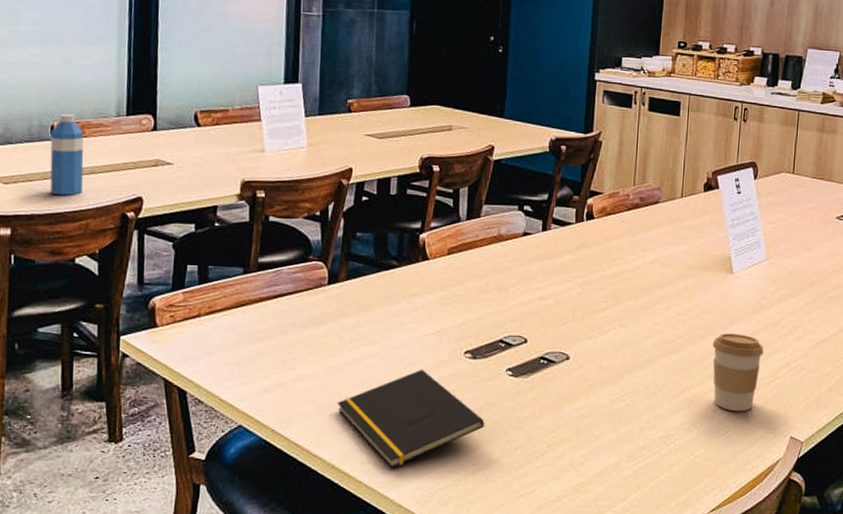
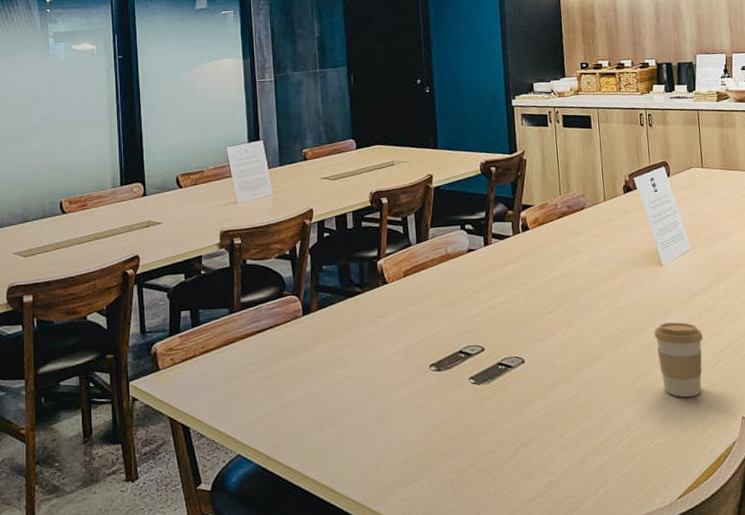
water bottle: present [50,113,84,196] -> none [60,190,90,262]
notepad: present [336,369,485,469] -> none [321,385,456,483]

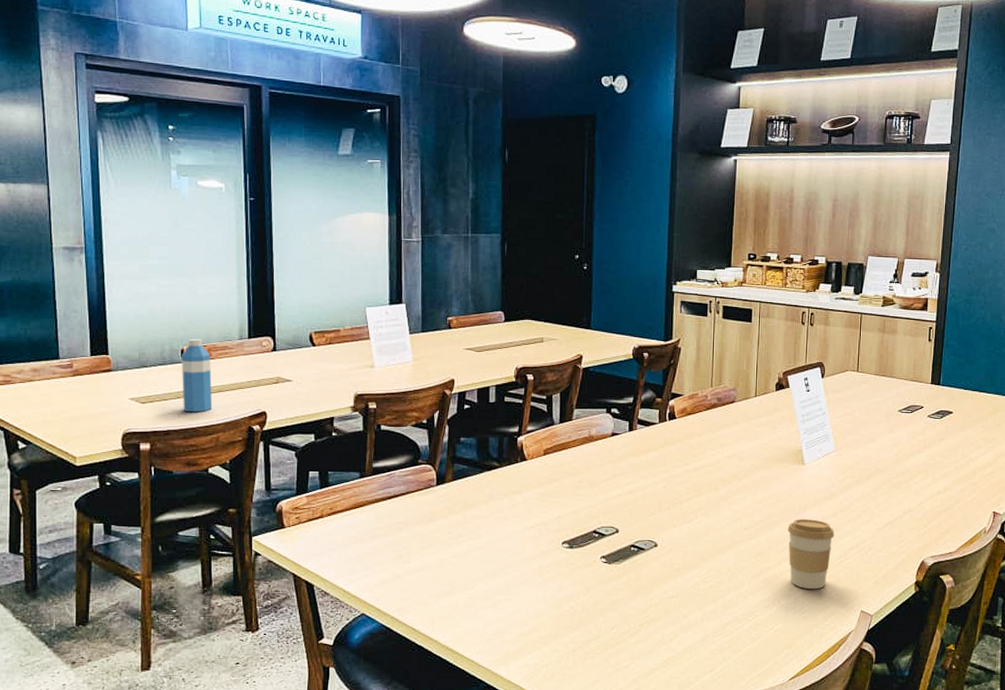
water bottle: none [60,190,90,262] -> present [181,338,213,413]

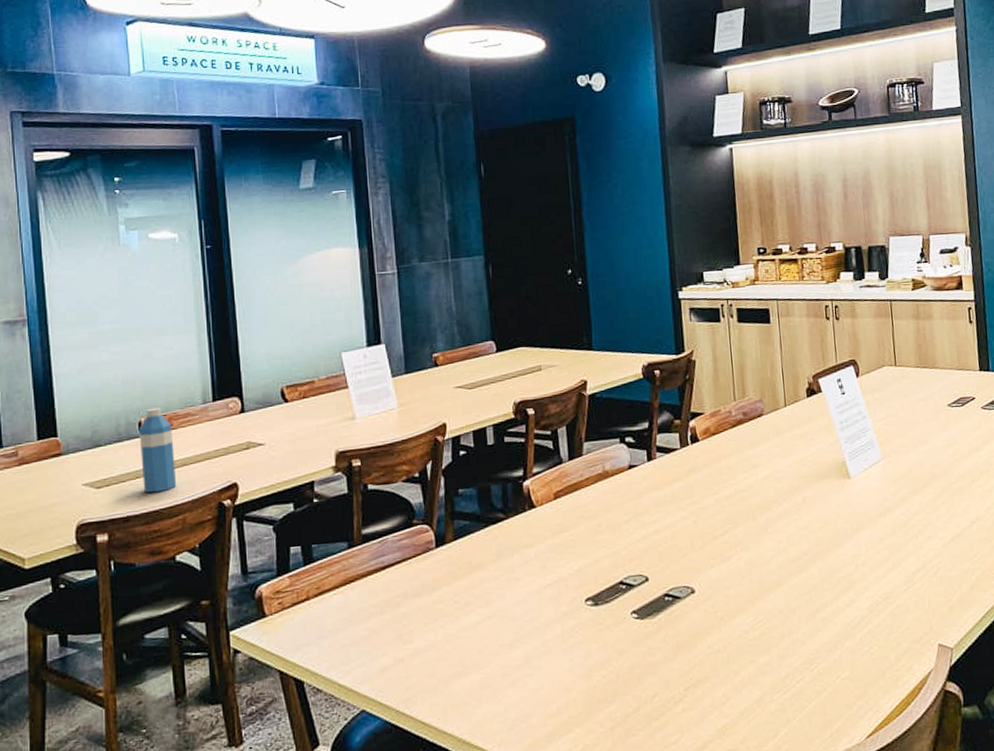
coffee cup: present [787,519,835,590] -> none [841,541,896,625]

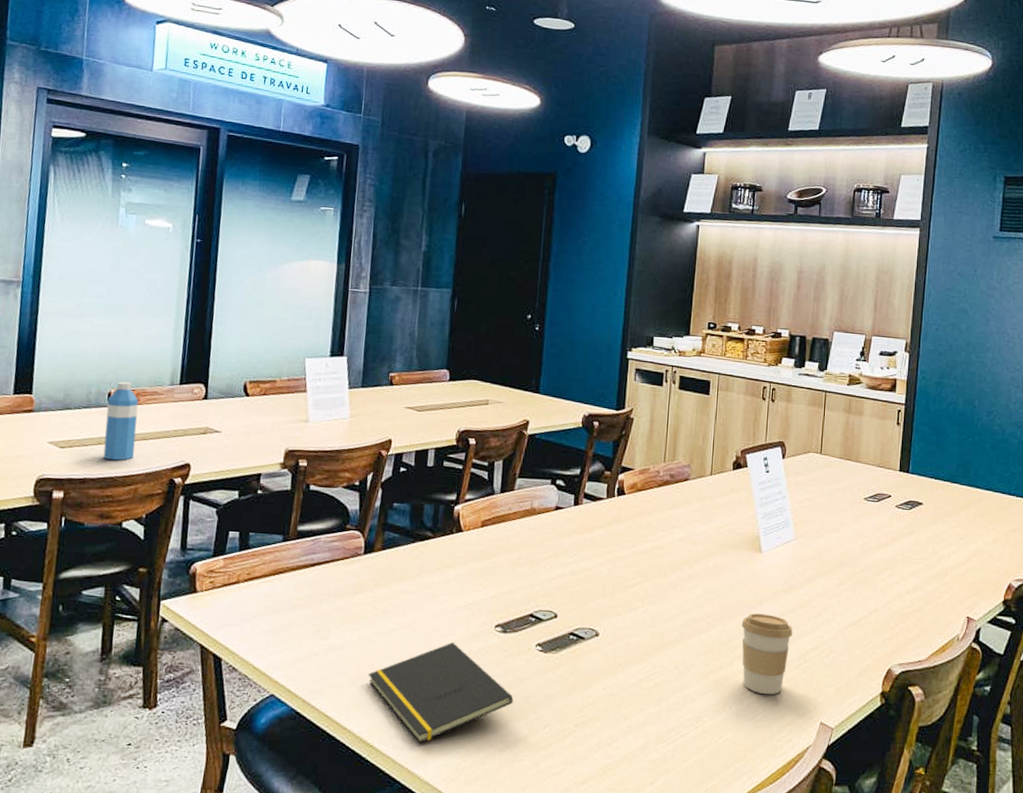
notepad: none [460,623,617,736] -> present [368,641,514,744]
coffee cup: none [841,541,896,625] -> present [741,613,793,695]

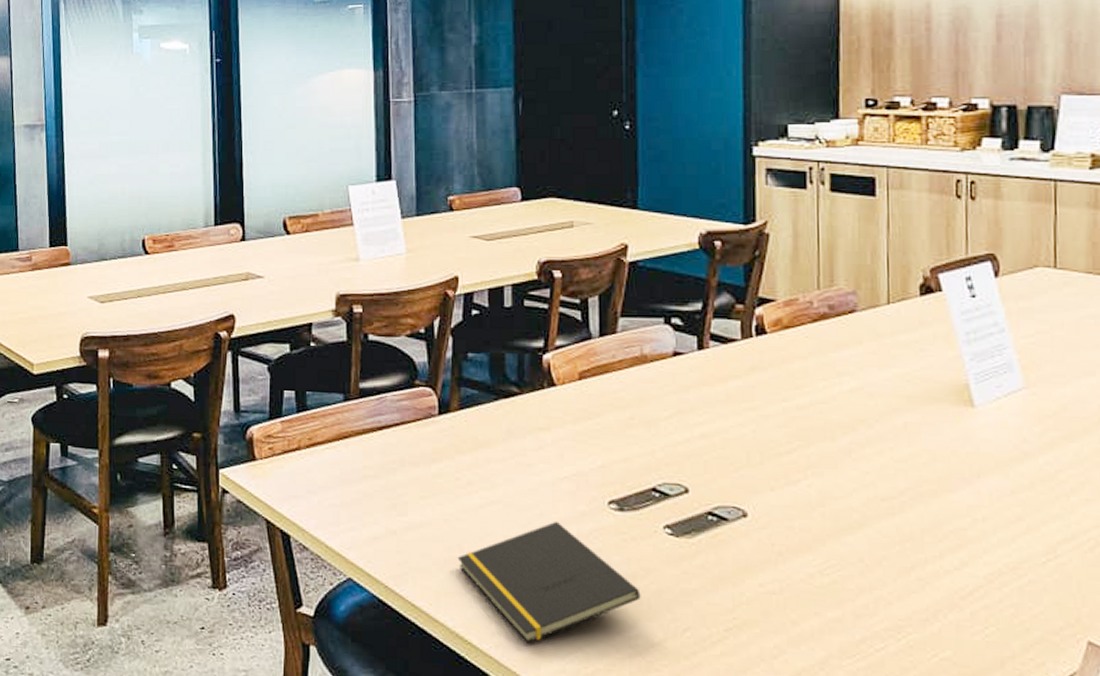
water bottle: present [103,381,139,461] -> none [142,226,176,315]
coffee cup: present [741,613,793,695] -> none [952,489,1033,601]

